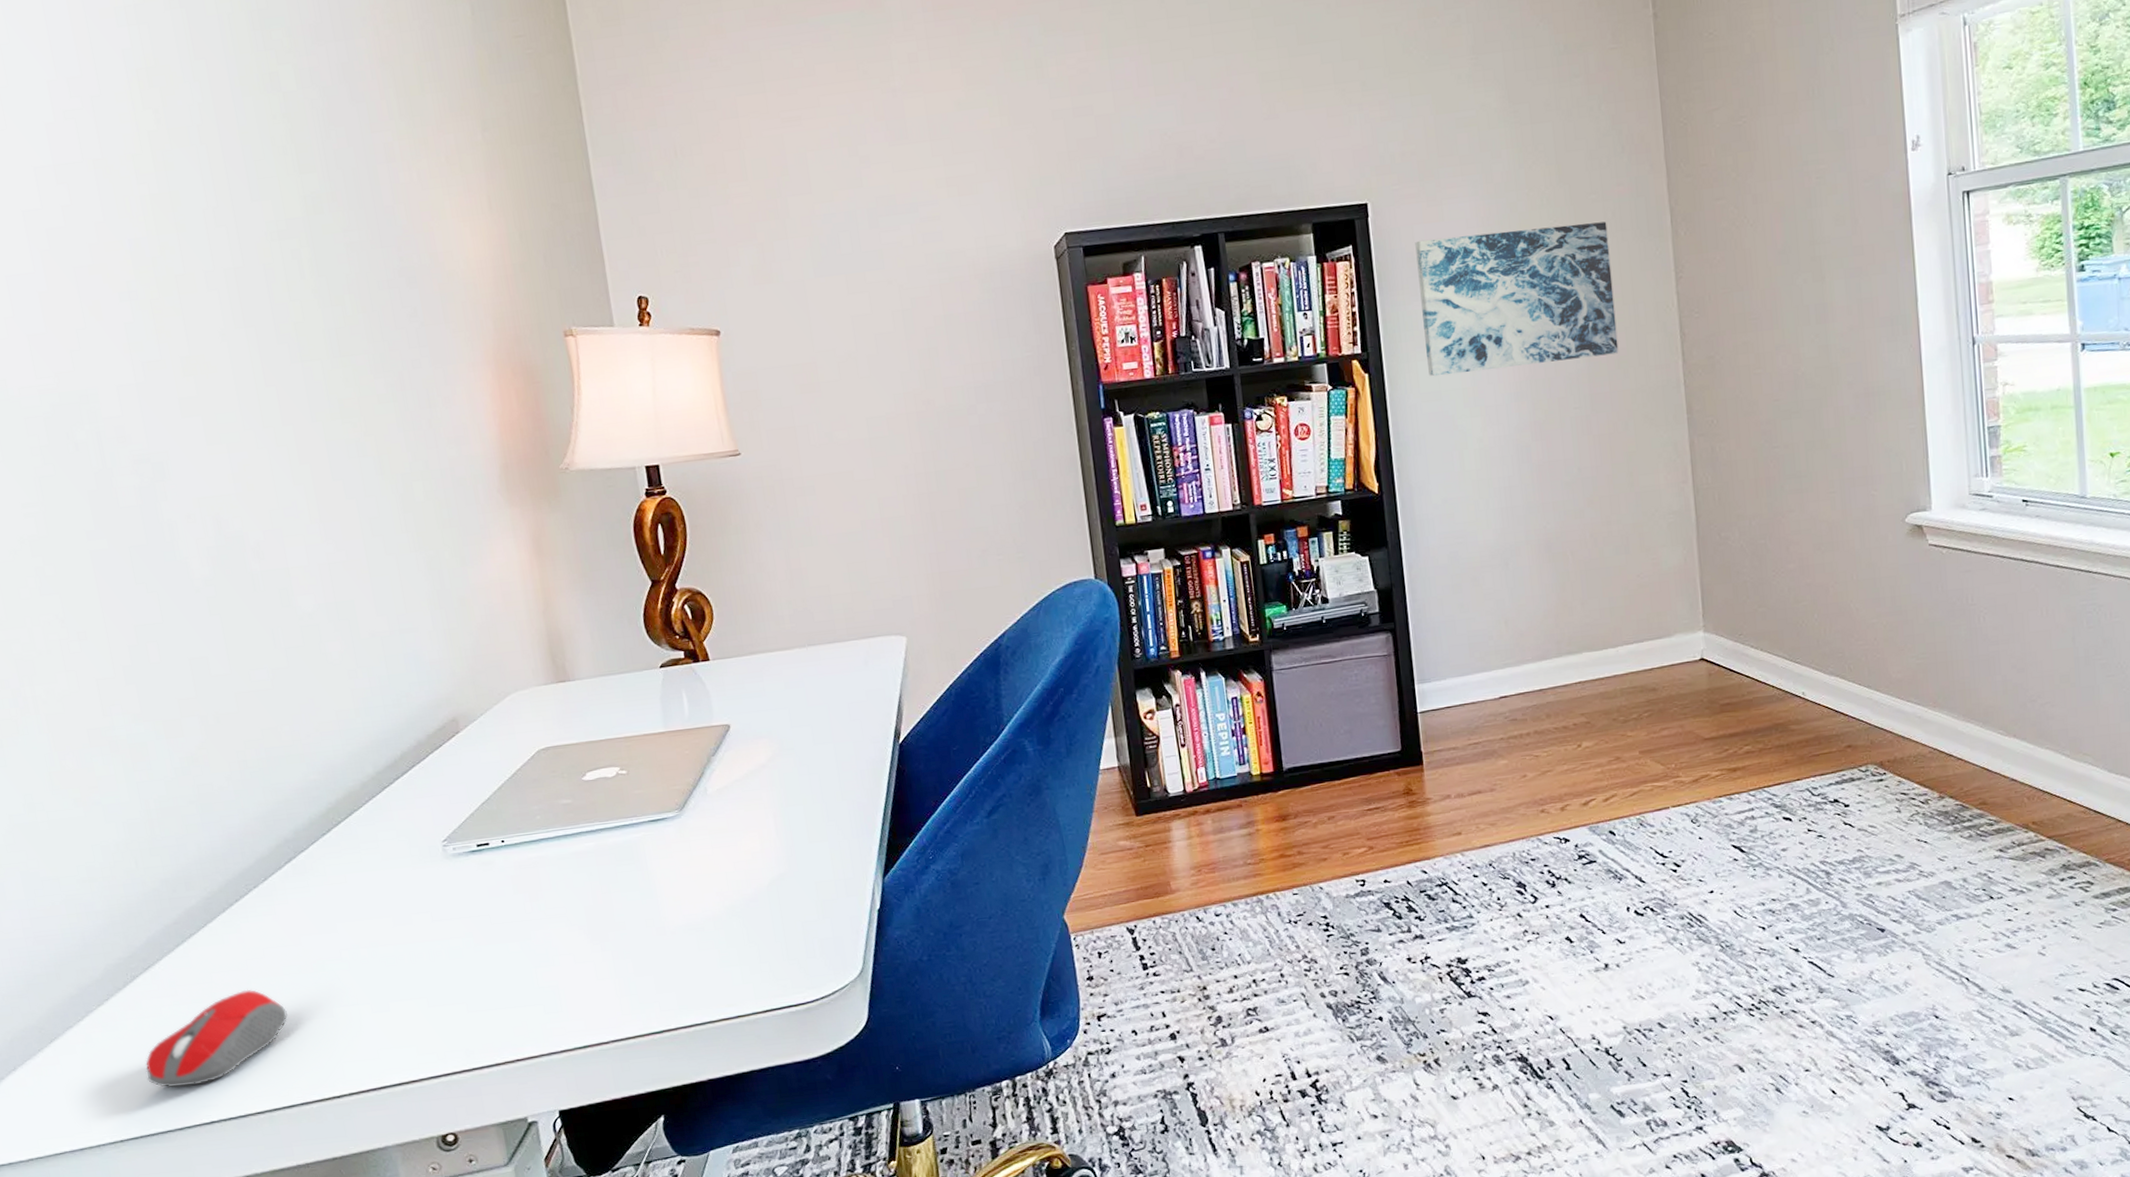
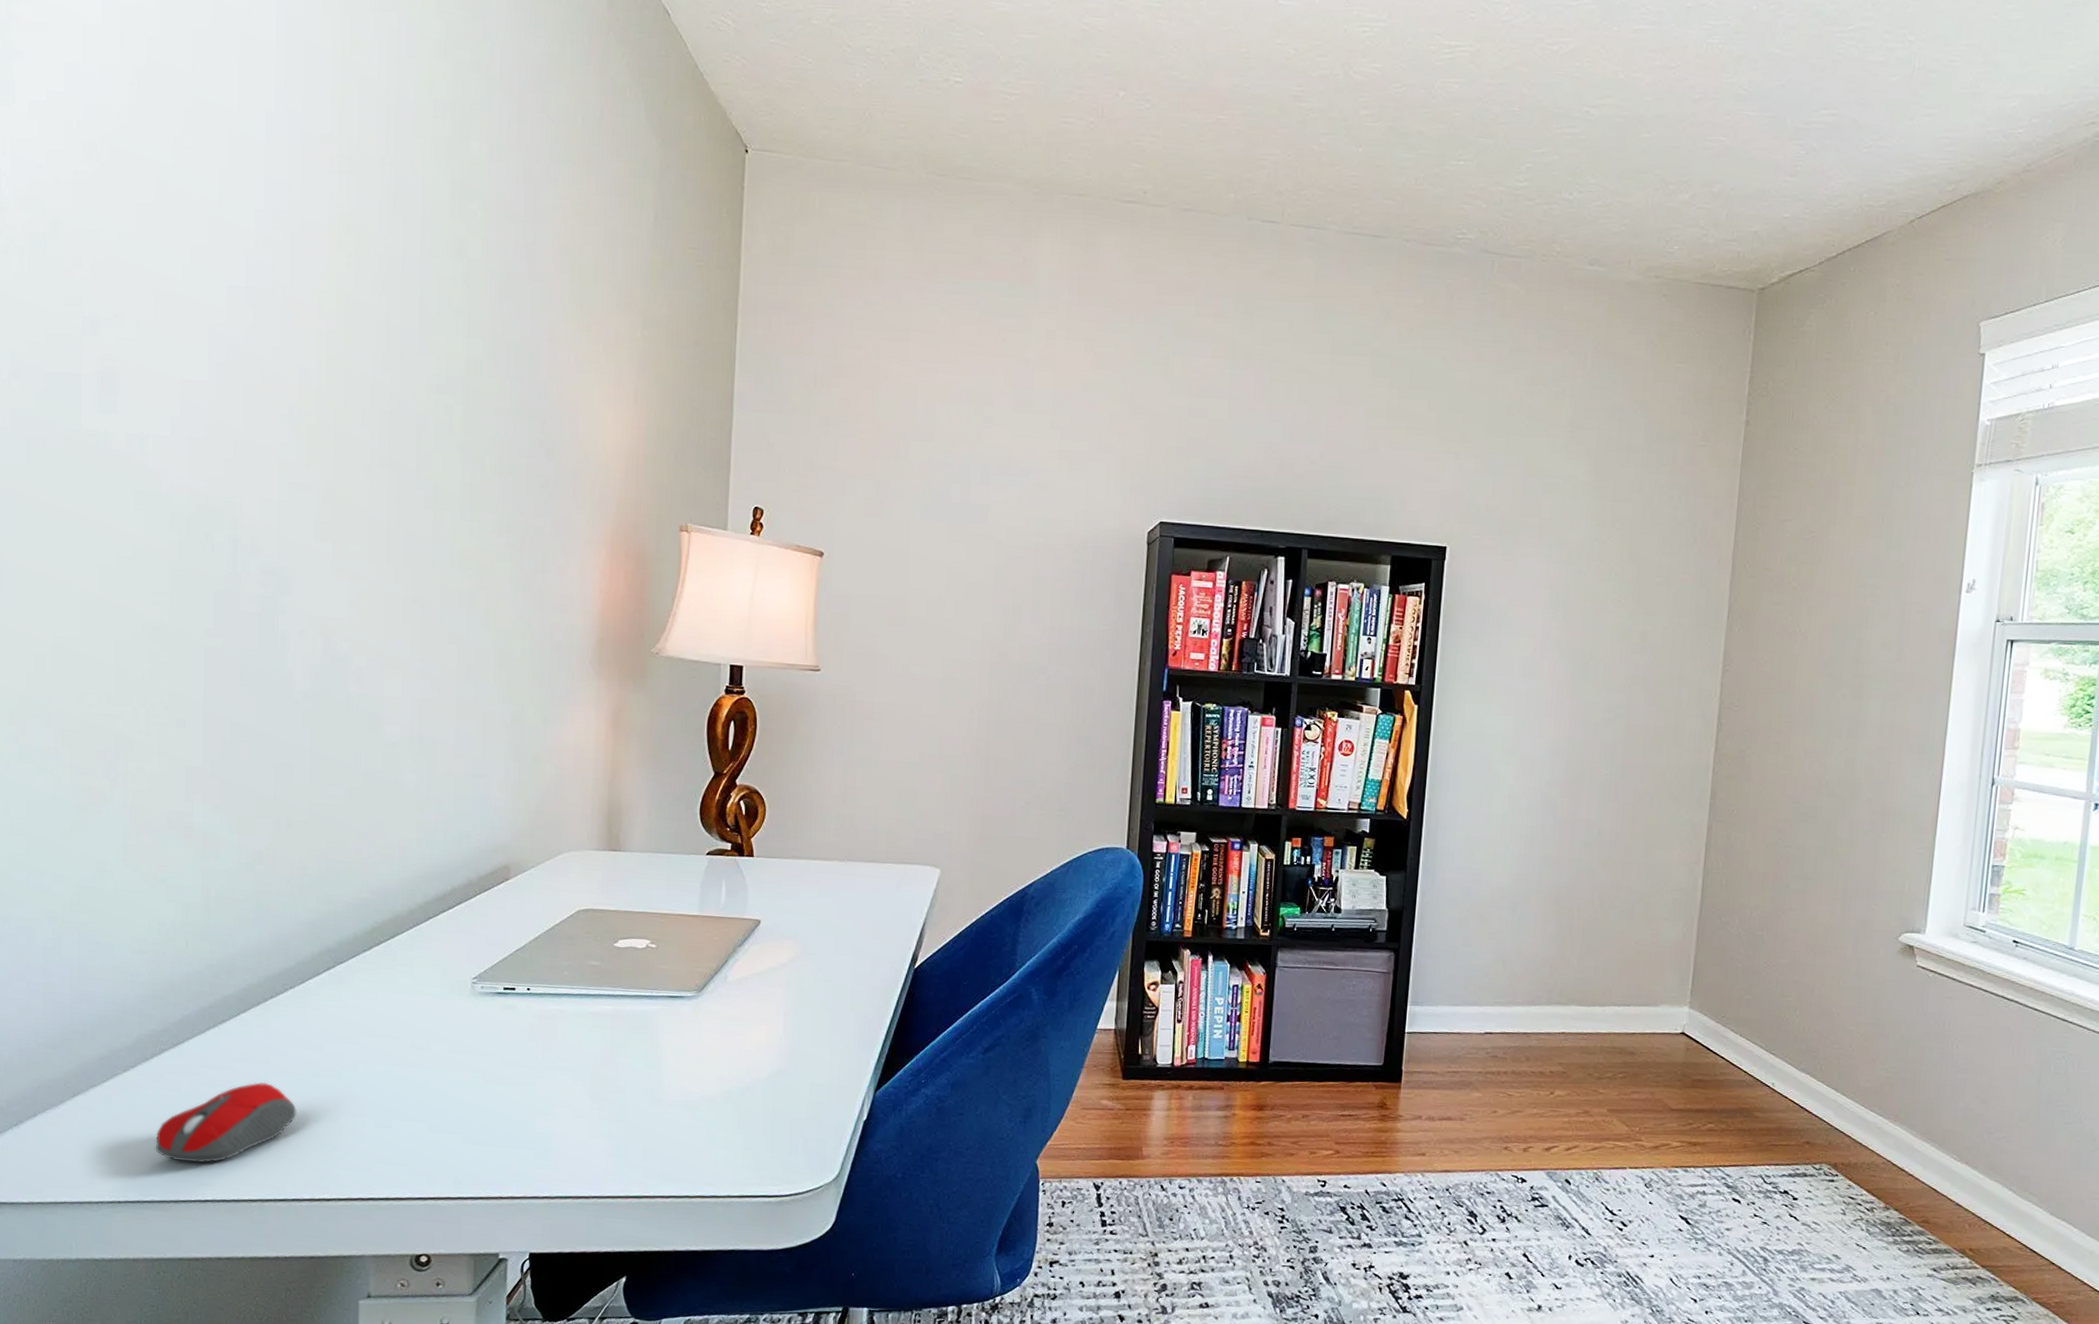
wall art: present [1415,221,1619,377] -> none [1475,590,1667,731]

